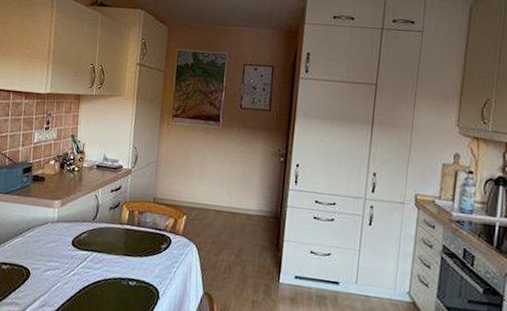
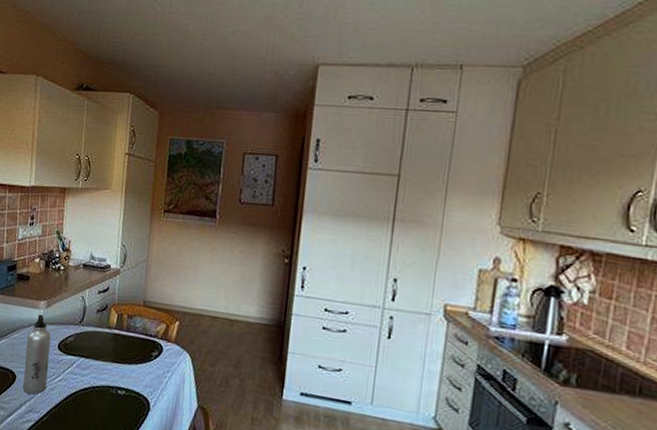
water bottle: none [37,213,65,290] -> present [22,314,51,395]

